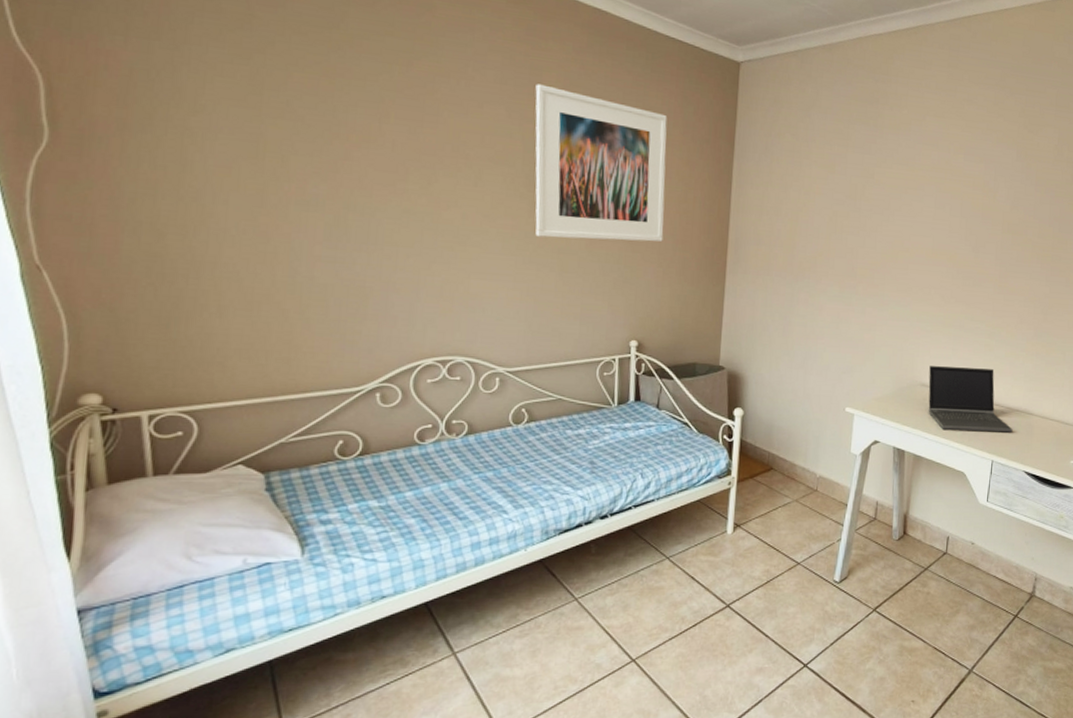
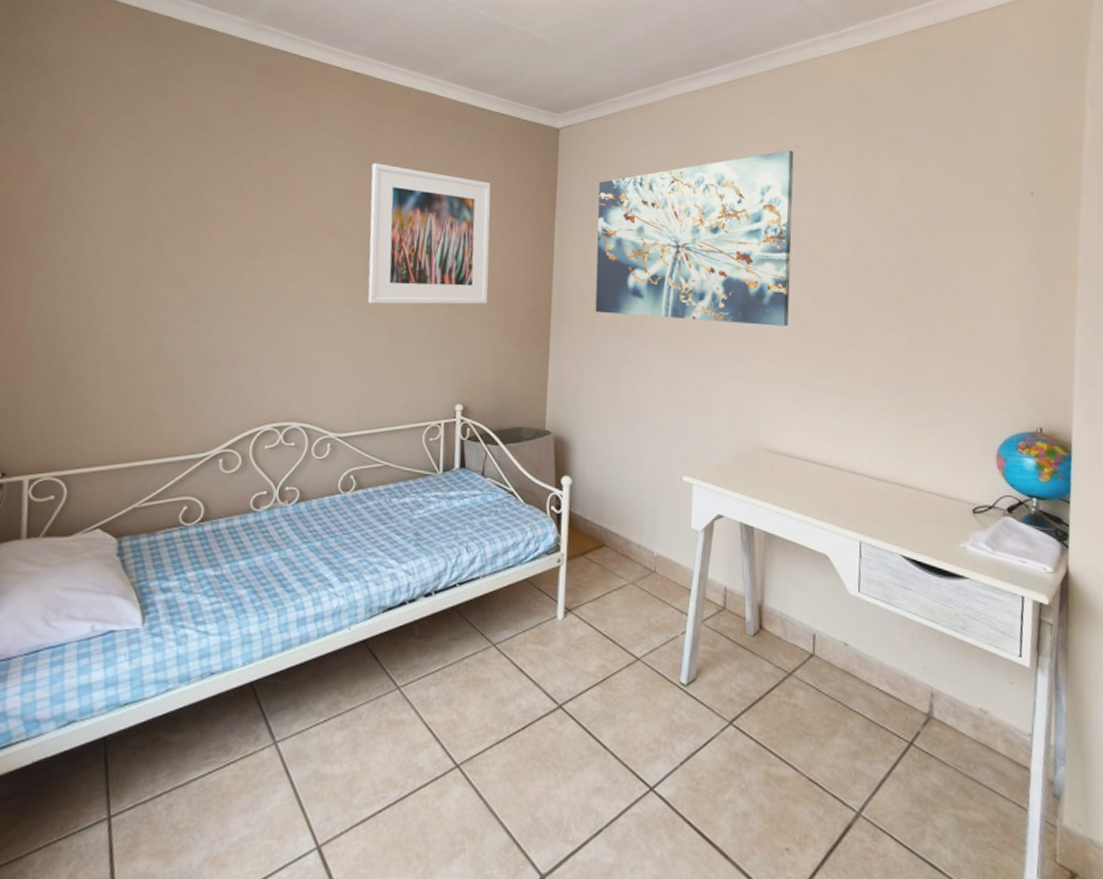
wall art: none [771,103,967,274] -> present [595,149,794,327]
laptop computer: present [928,366,1013,433] -> none [775,429,882,508]

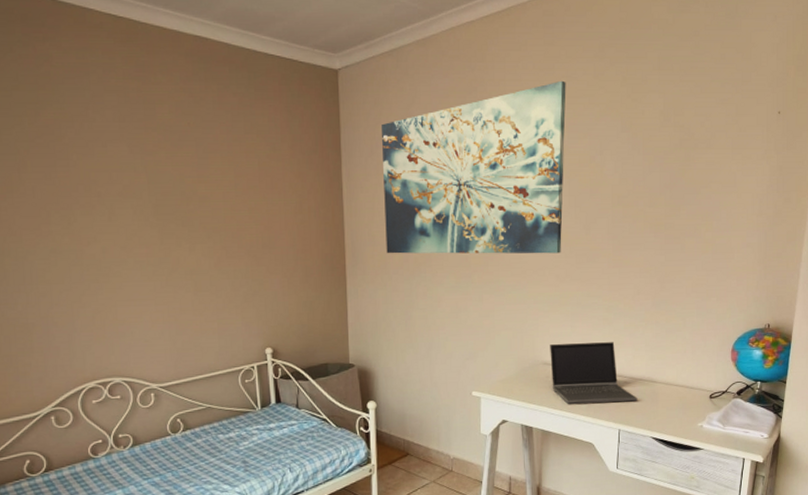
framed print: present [368,163,491,305] -> none [151,117,285,261]
laptop computer: none [775,429,882,508] -> present [550,342,638,404]

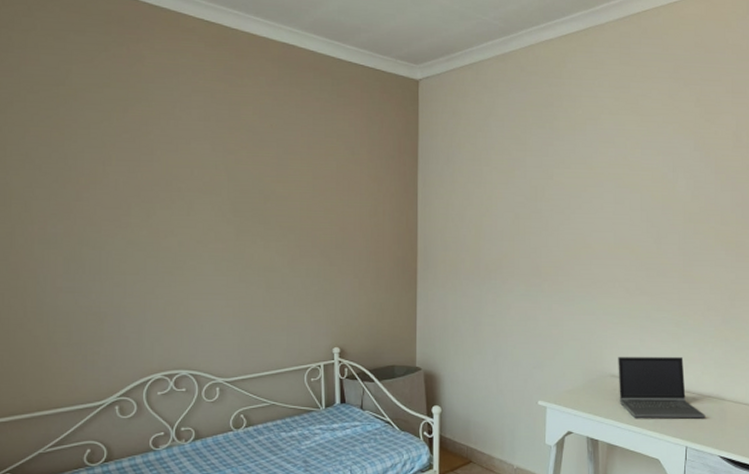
wall art: present [382,80,566,254] -> none [458,99,641,267]

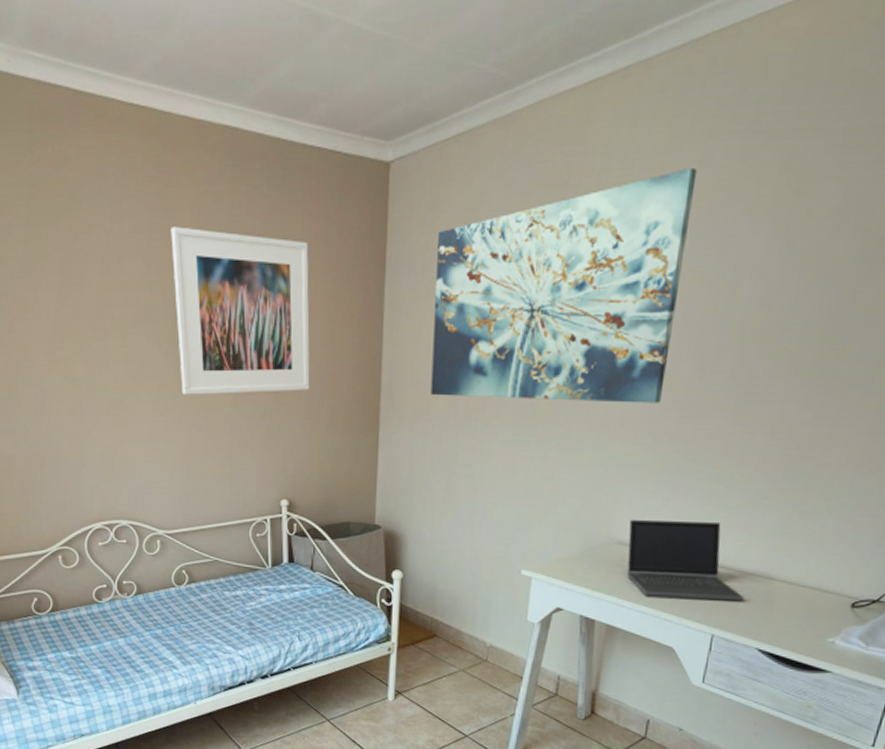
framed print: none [235,118,358,258] -> present [171,226,310,395]
wall art: none [458,99,641,267] -> present [430,167,697,403]

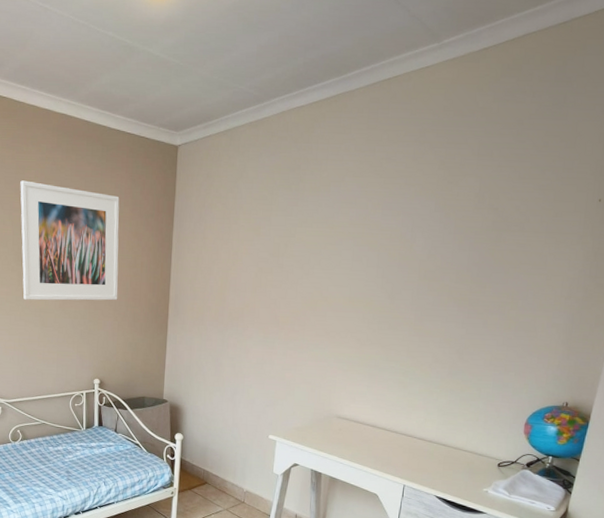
wall art: present [430,167,697,403] -> none [205,162,385,319]
laptop computer: present [626,520,744,602] -> none [343,401,425,461]

